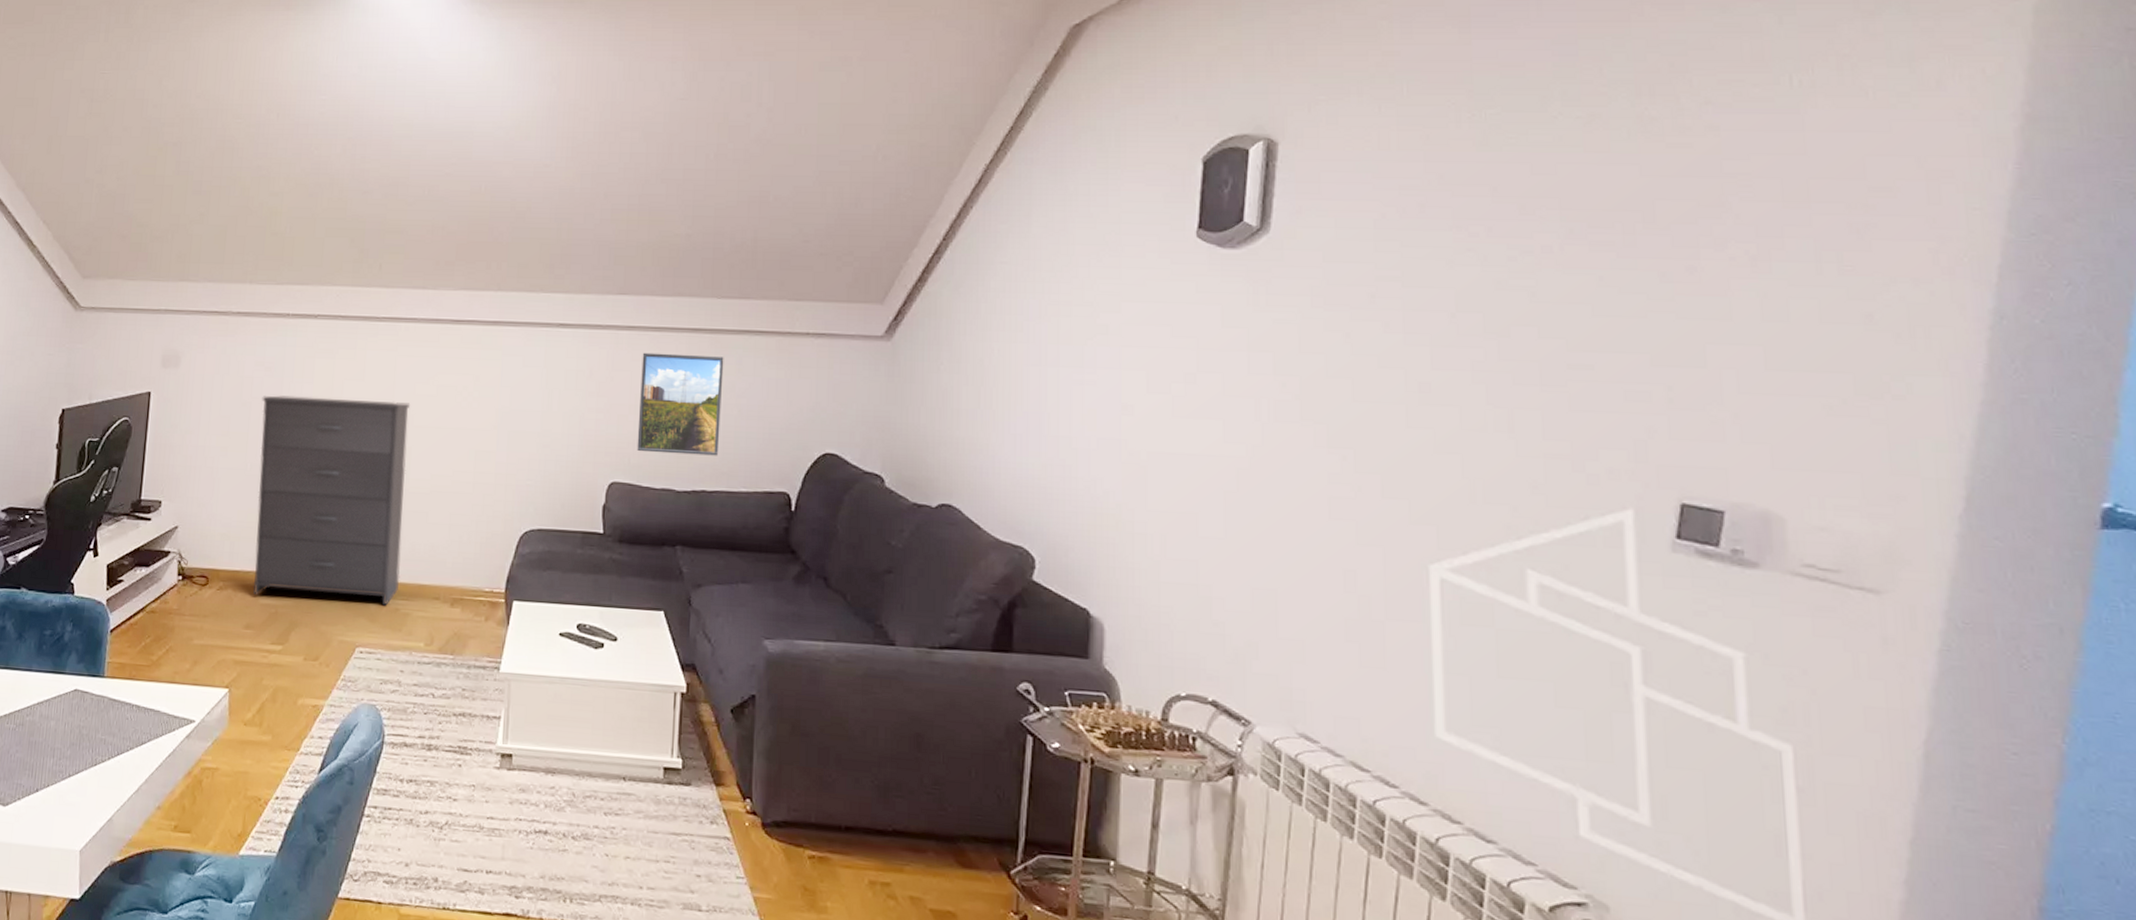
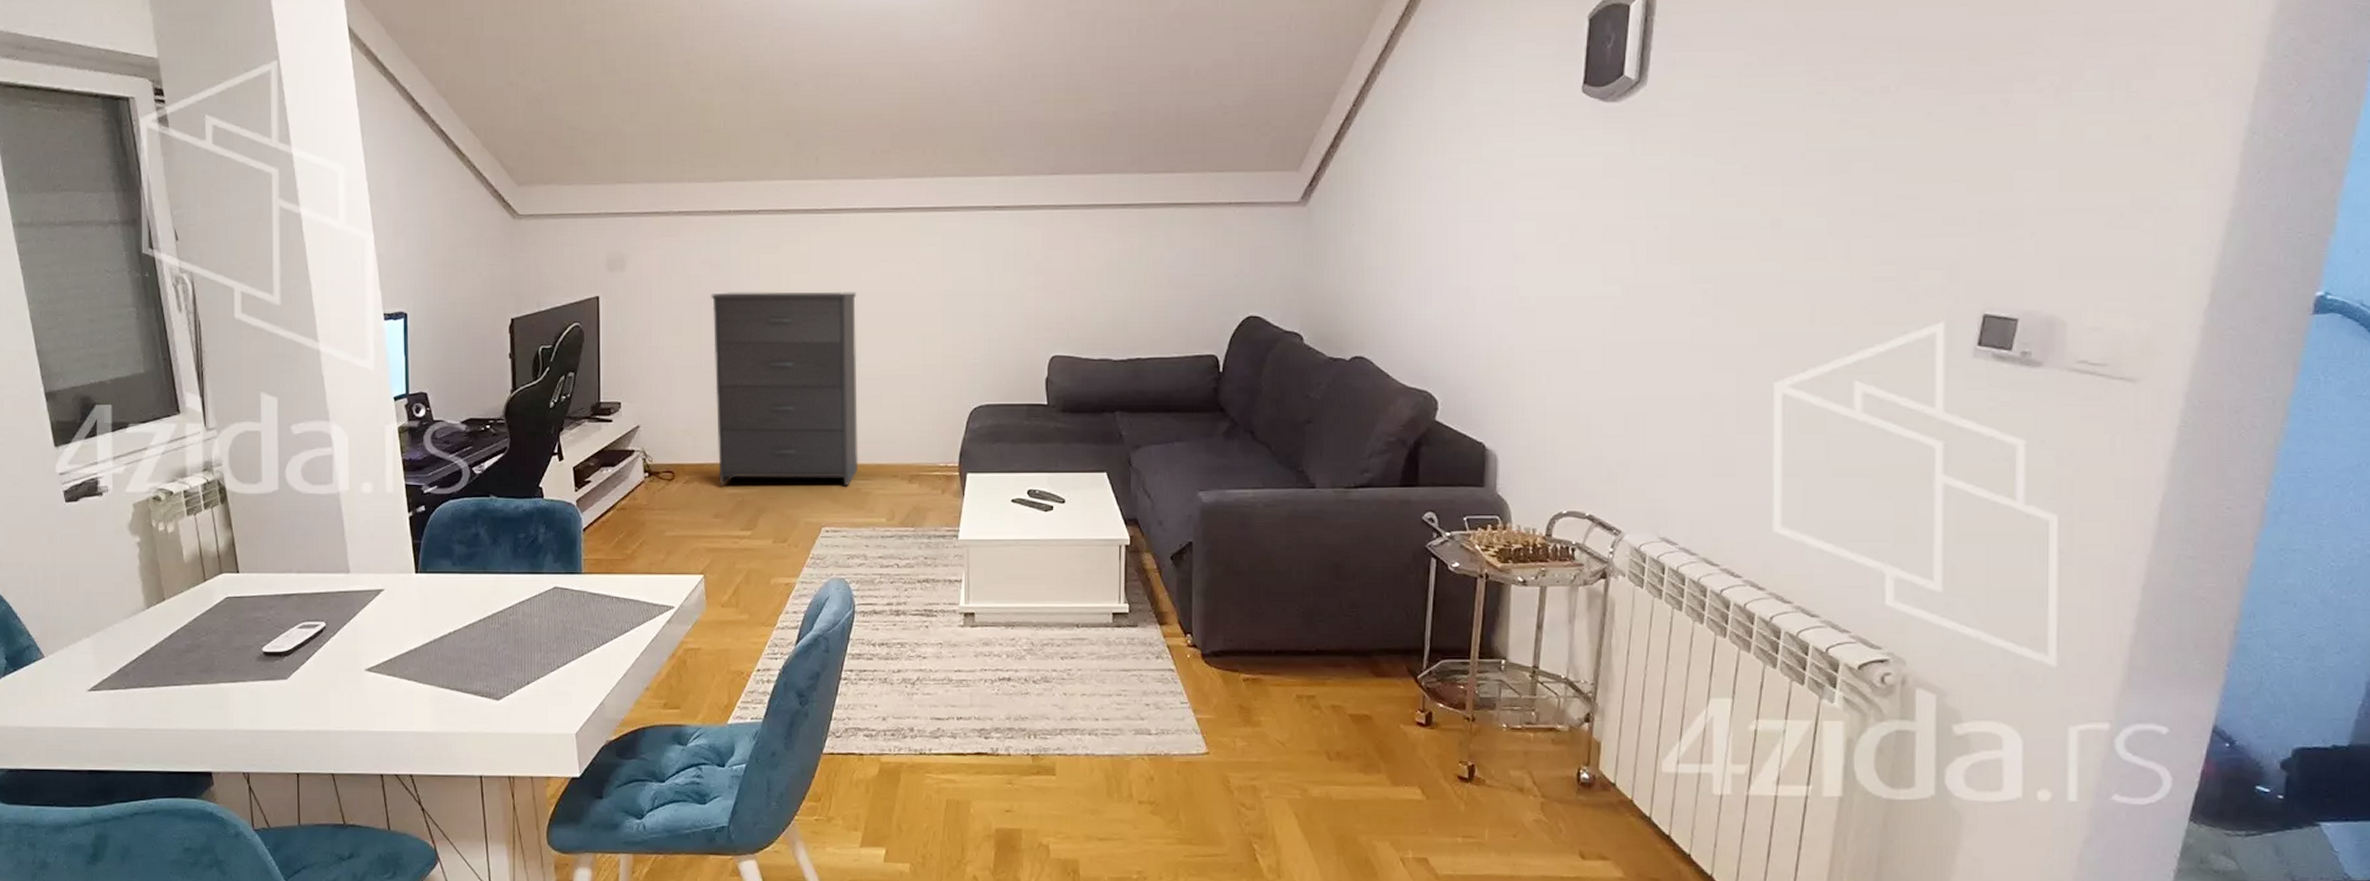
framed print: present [637,352,724,456] -> none [1075,229,1153,326]

